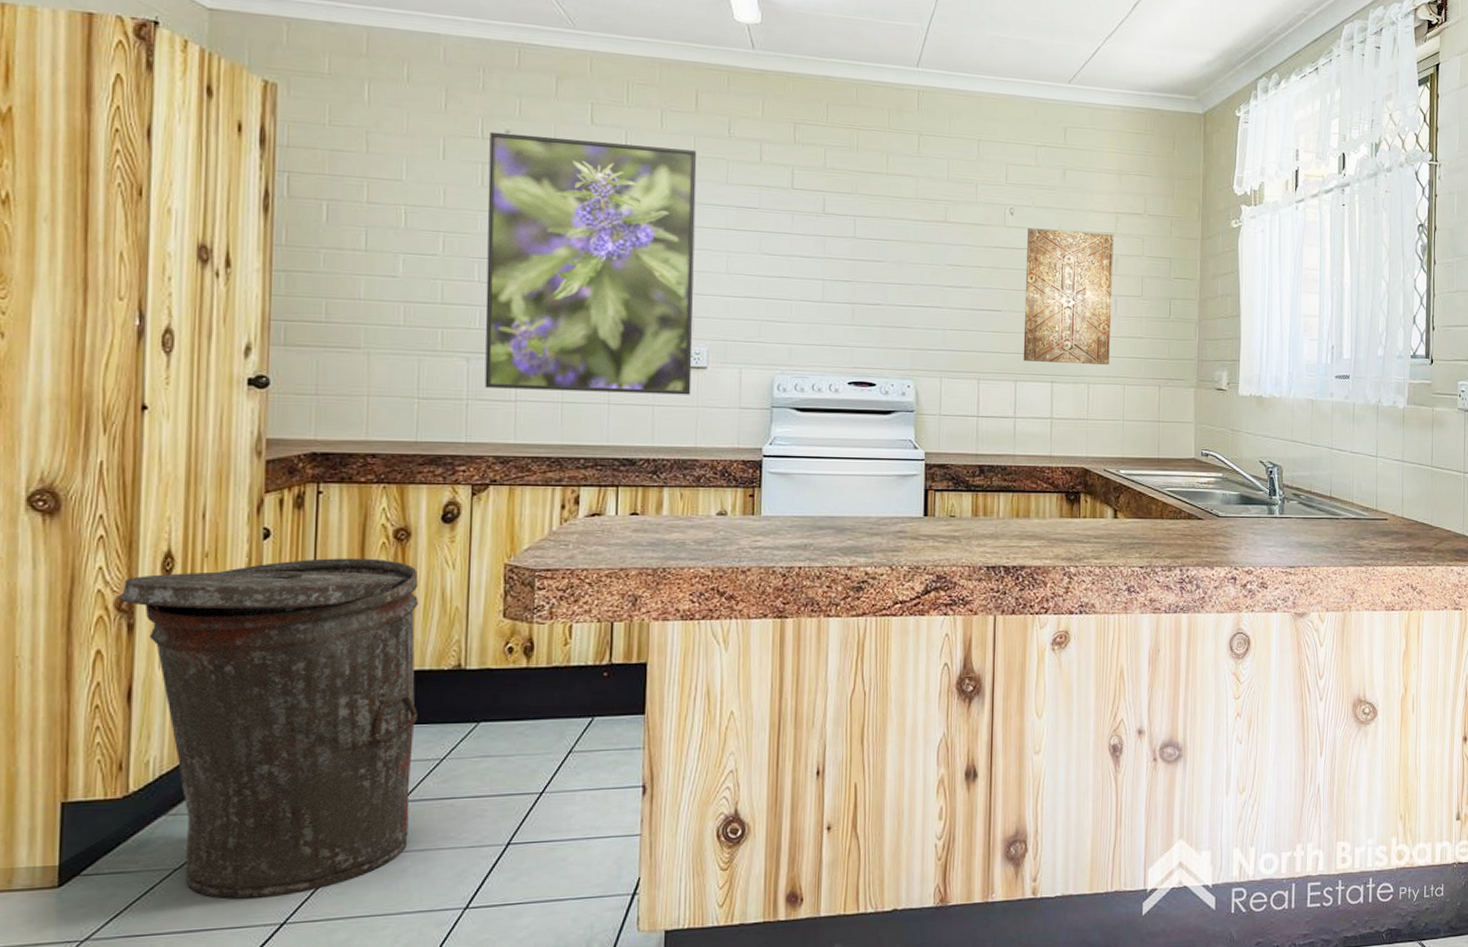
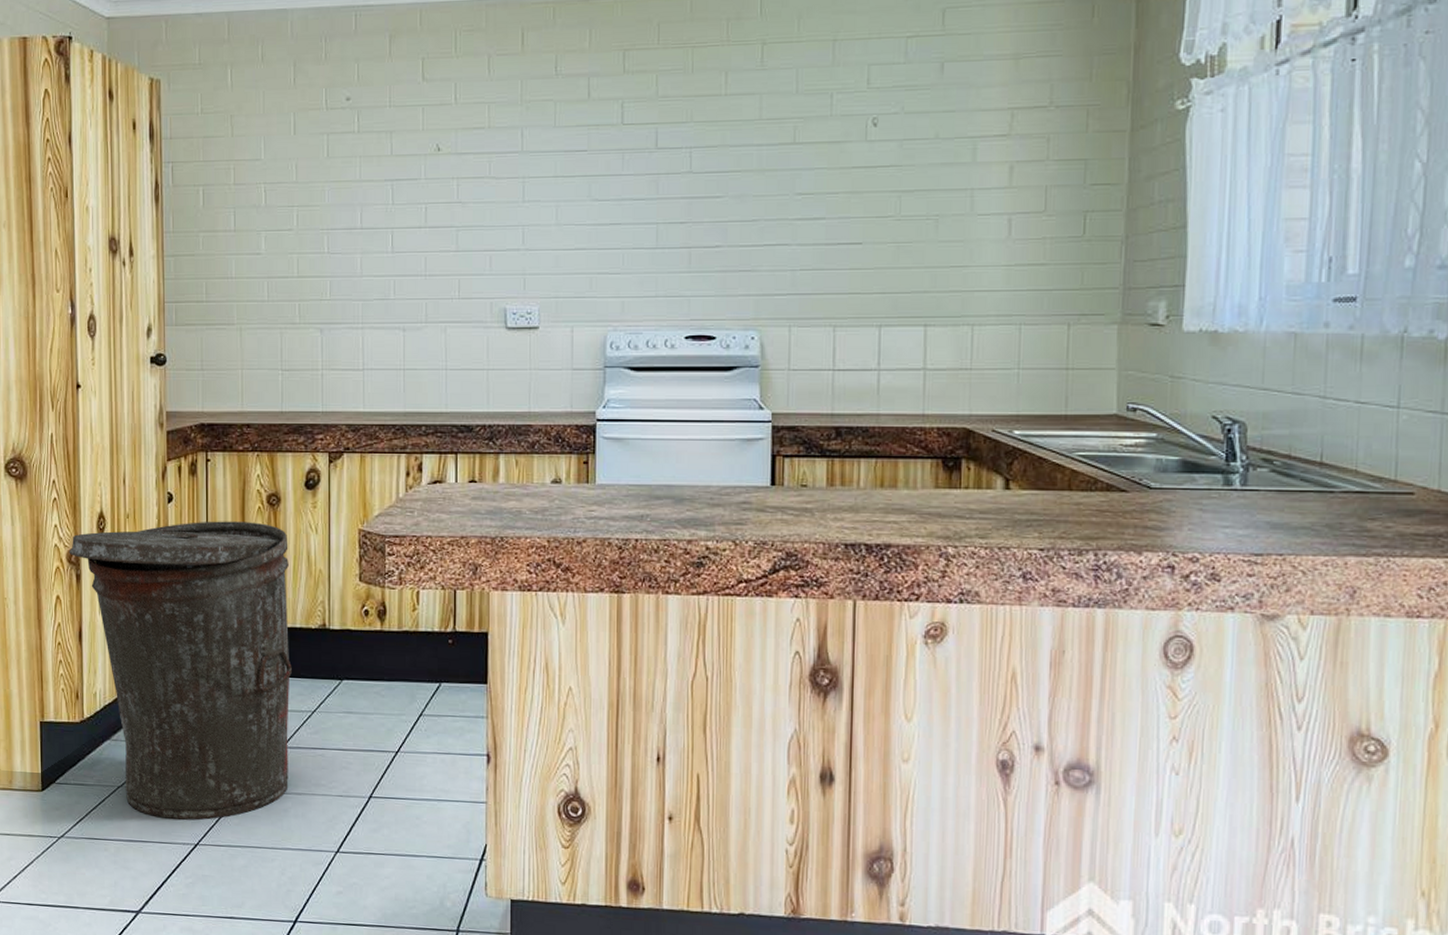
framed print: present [484,131,697,395] -> none [333,95,524,358]
wall art: present [1023,227,1114,365] -> none [889,137,1008,302]

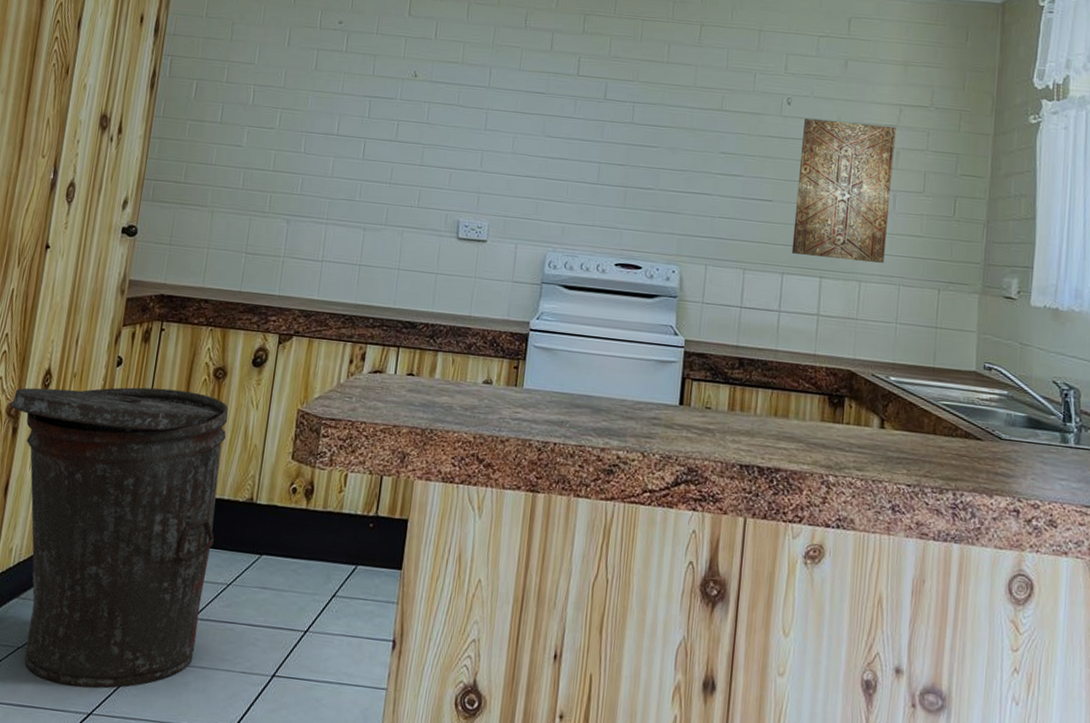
wall art: none [889,137,1008,302] -> present [791,118,896,263]

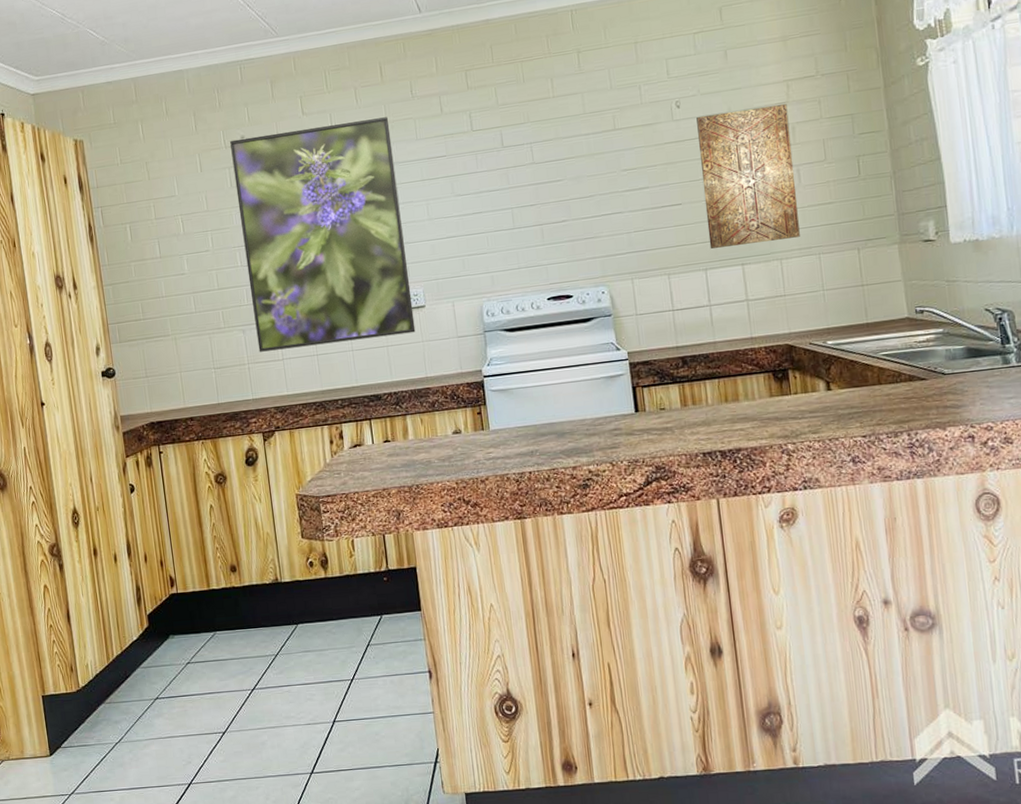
trash can: present [9,387,228,689] -> none [50,499,263,765]
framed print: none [298,22,496,266] -> present [230,117,416,352]

